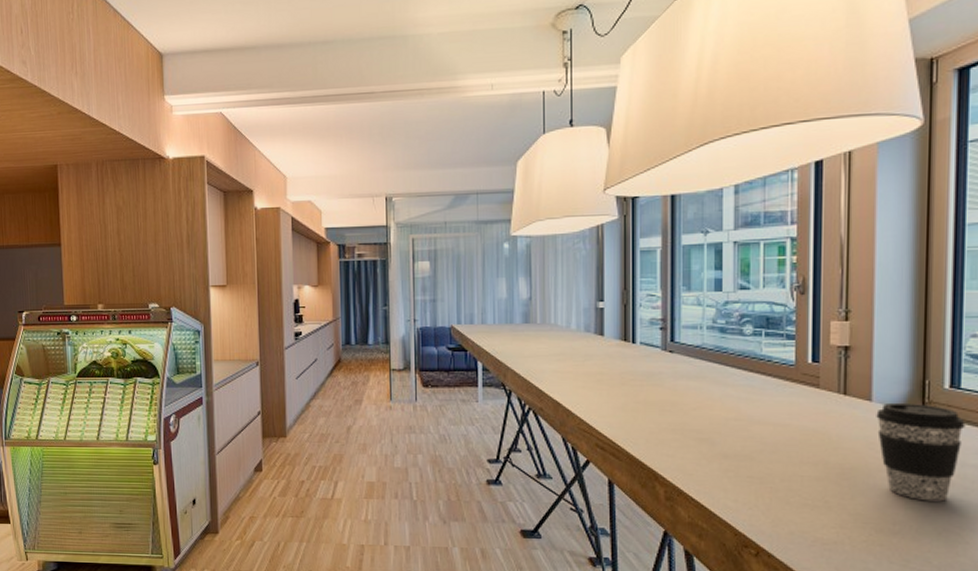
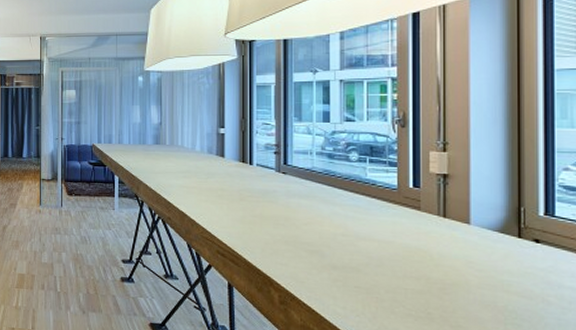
coffee cup: present [876,402,965,502] -> none [474,226,561,319]

